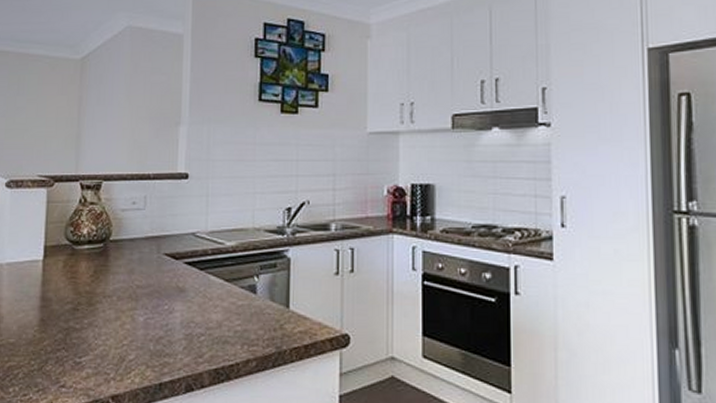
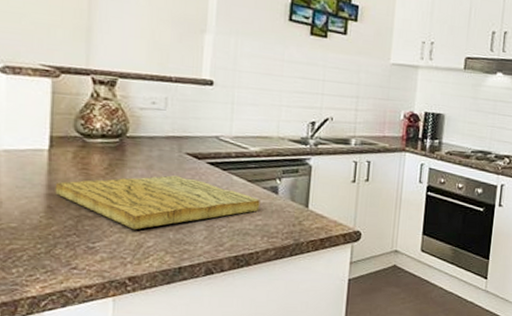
cutting board: none [47,279,238,342] -> present [55,175,260,230]

